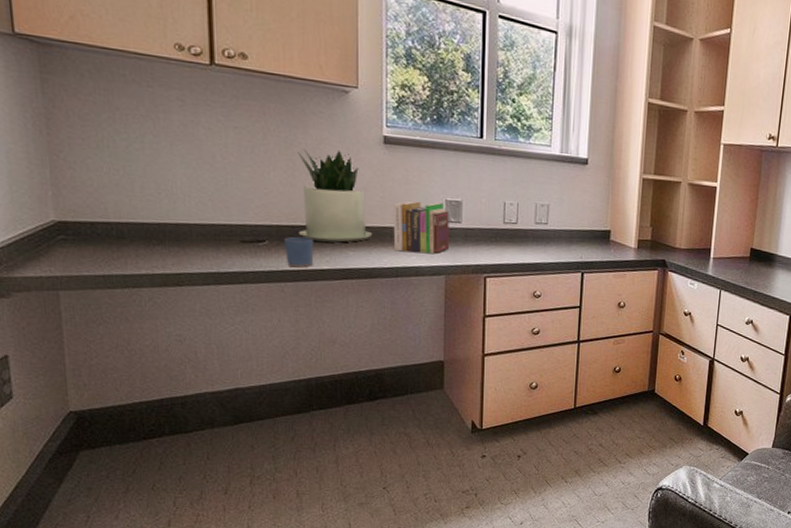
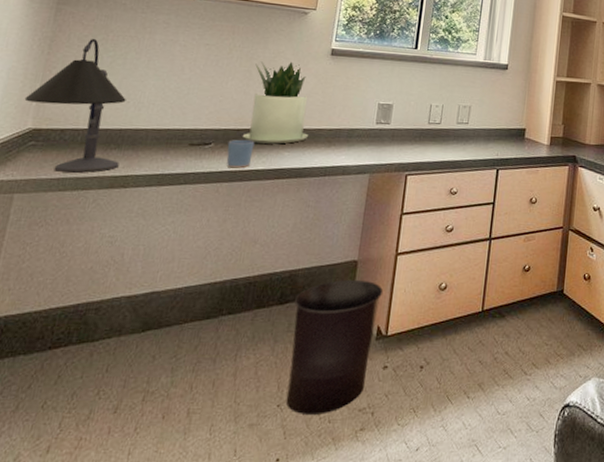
desk lamp: none [36,116,167,270] -> present [24,38,126,173]
waste bin: none [385,378,474,495] -> present [285,279,384,414]
books: present [393,201,449,254] -> none [326,105,381,154]

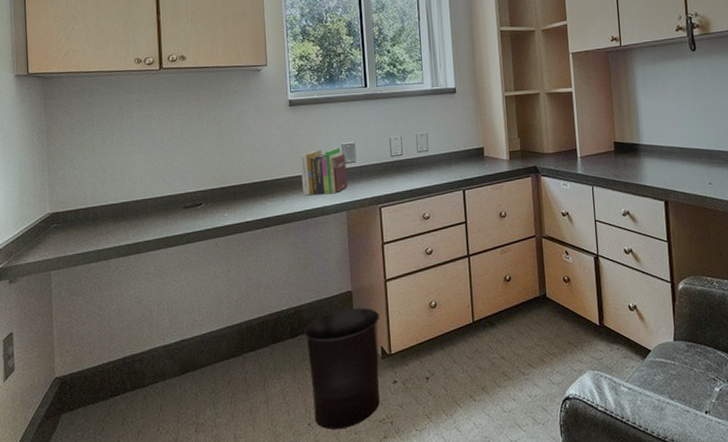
desk lamp: present [24,38,126,173] -> none [38,125,129,247]
mug: present [226,139,255,169] -> none [216,195,240,224]
planter: present [242,61,309,144] -> none [224,118,286,198]
books: none [326,105,381,154] -> present [300,147,347,196]

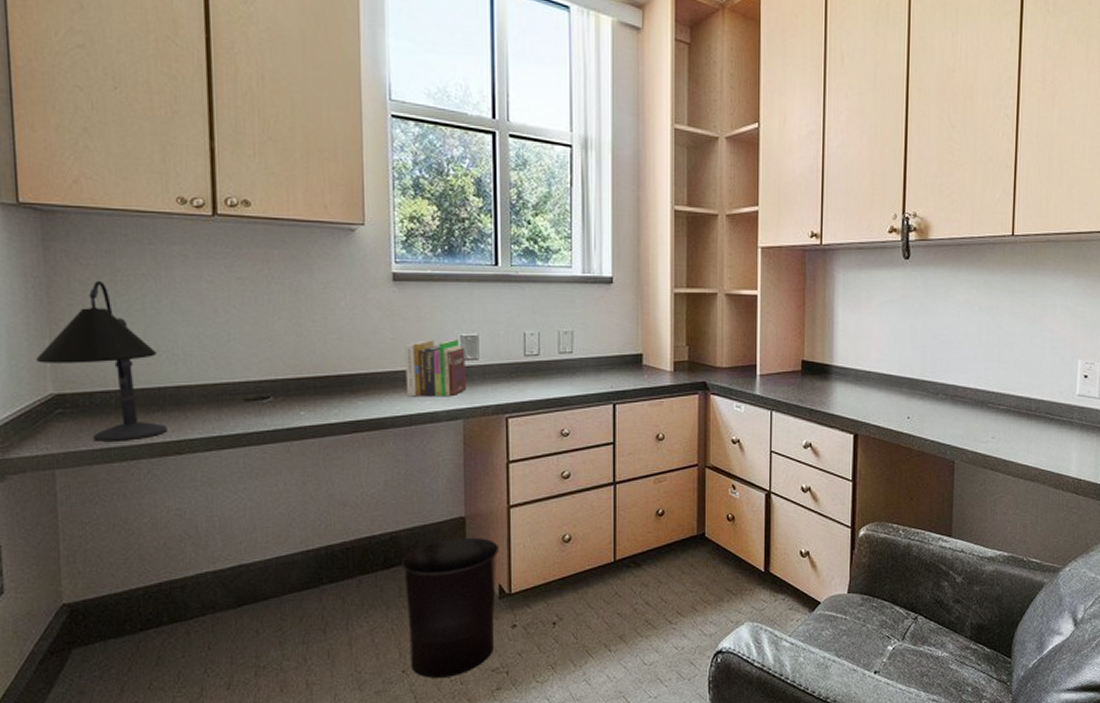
desk lamp: none [38,125,129,247] -> present [35,280,167,441]

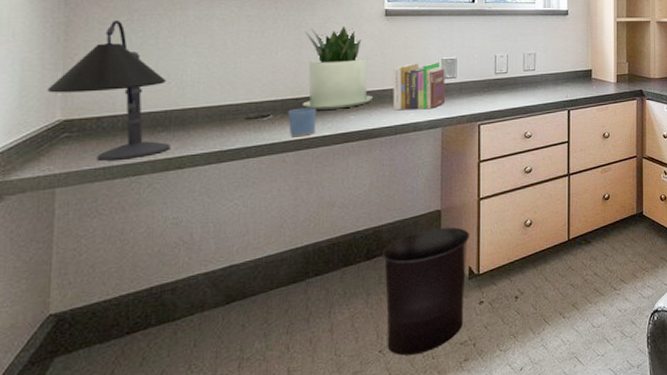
mug: none [289,389,322,424] -> present [287,107,317,137]
planter: none [303,292,384,393] -> present [302,25,374,110]

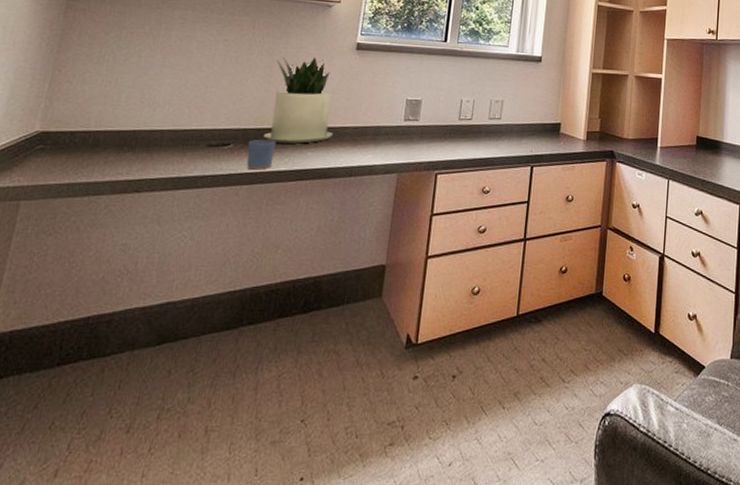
desk lamp: present [47,19,171,161] -> none [32,35,140,178]
waste bin: present [383,227,471,356] -> none [310,285,413,429]
books: present [393,61,445,111] -> none [352,101,409,152]

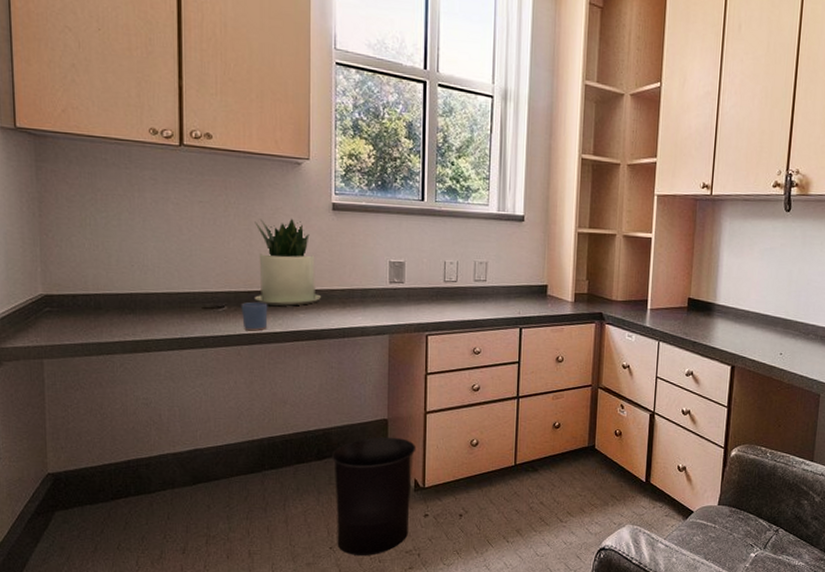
waste bin: none [310,285,413,429] -> present [332,436,417,555]

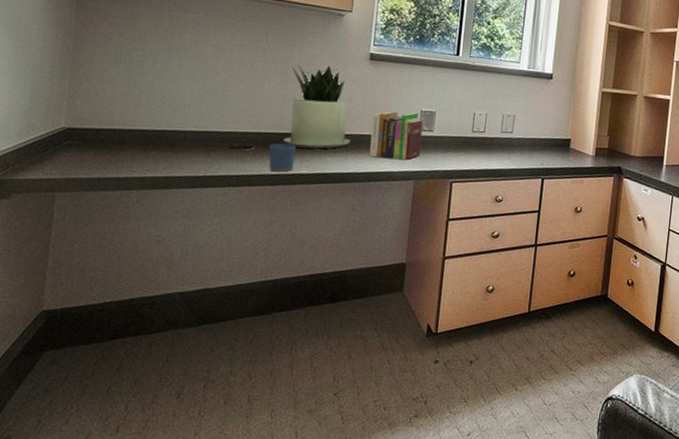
waste bin: present [332,436,417,555] -> none [342,280,432,402]
books: none [340,263,393,314] -> present [369,111,423,160]

